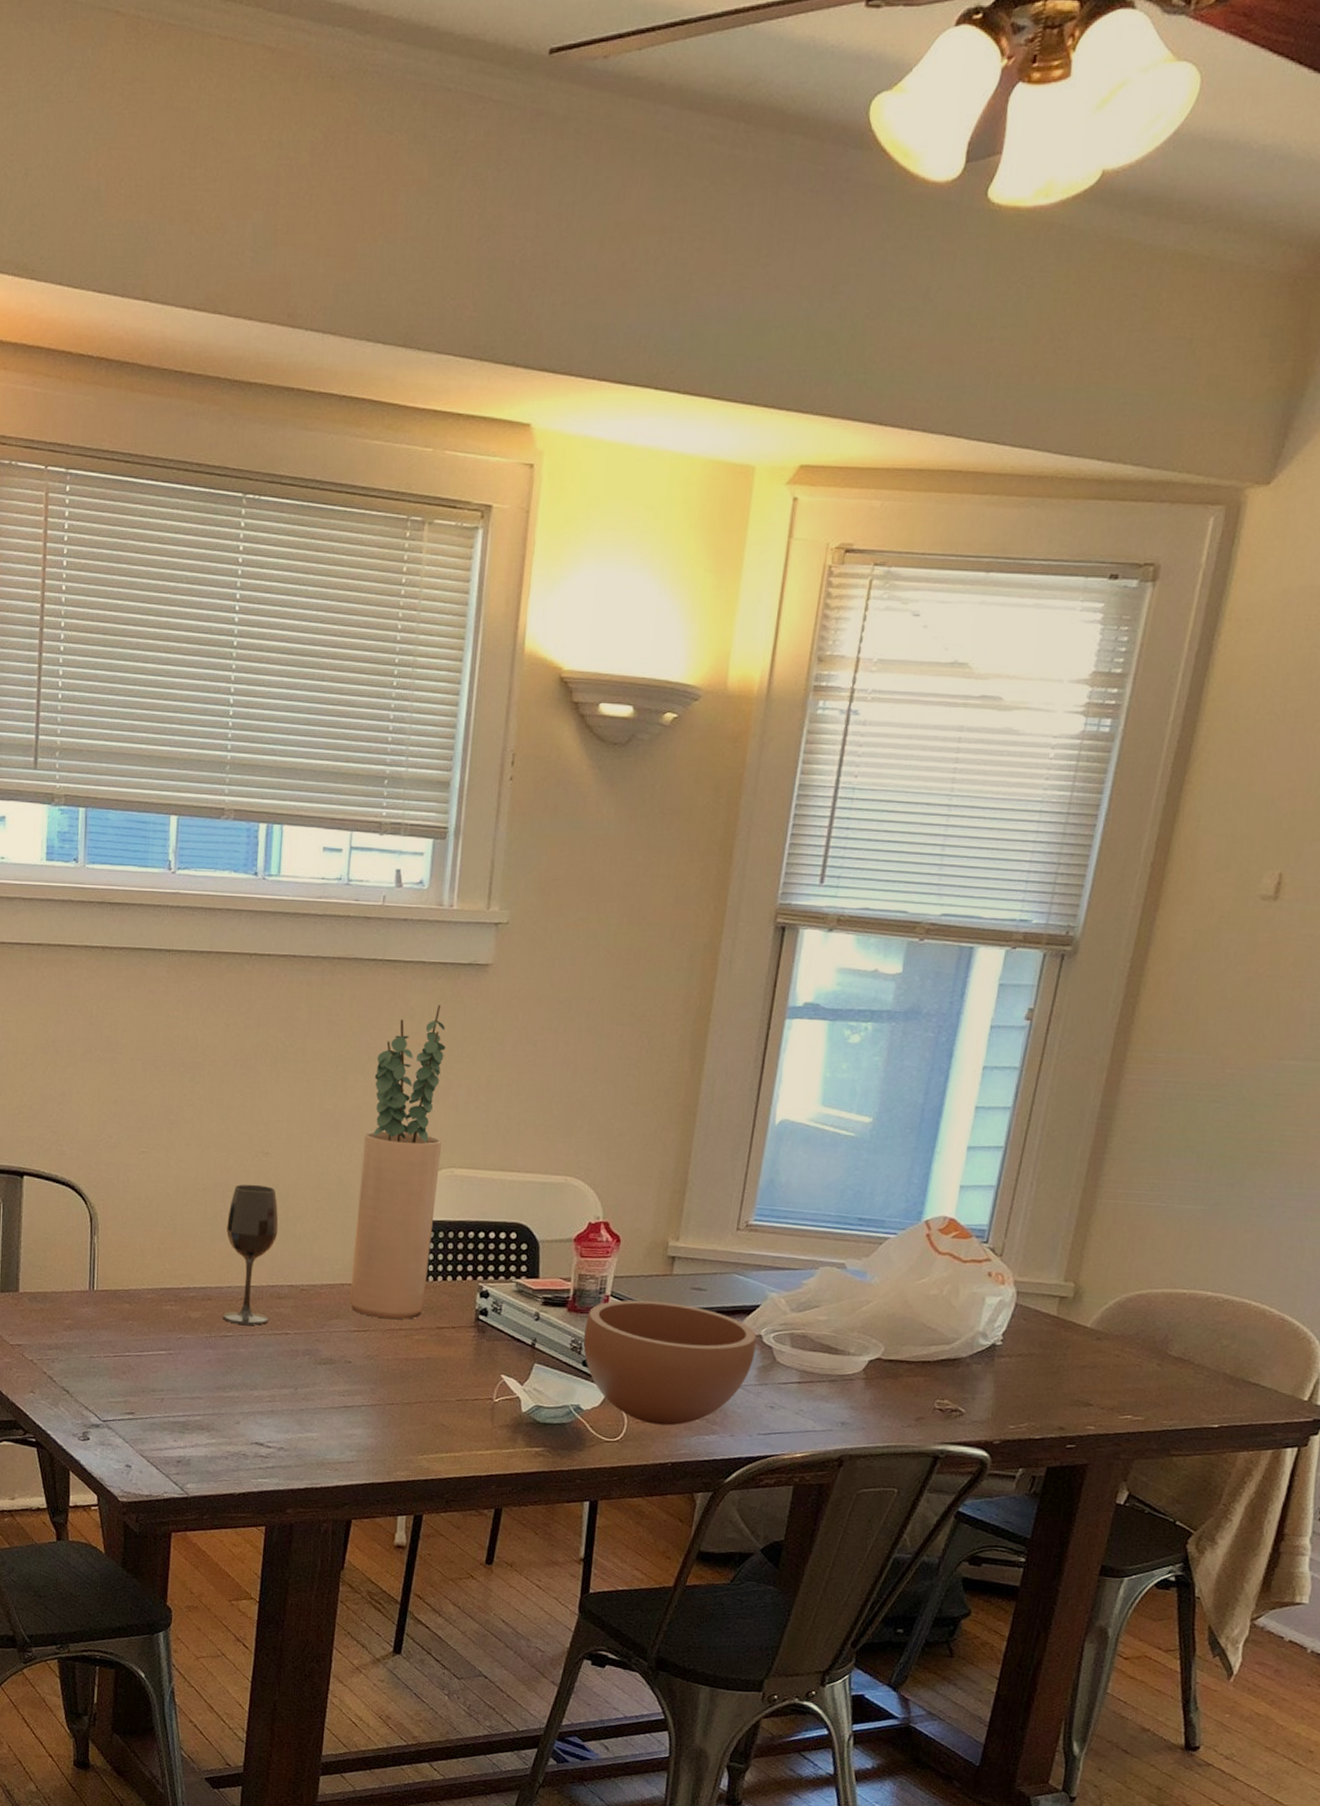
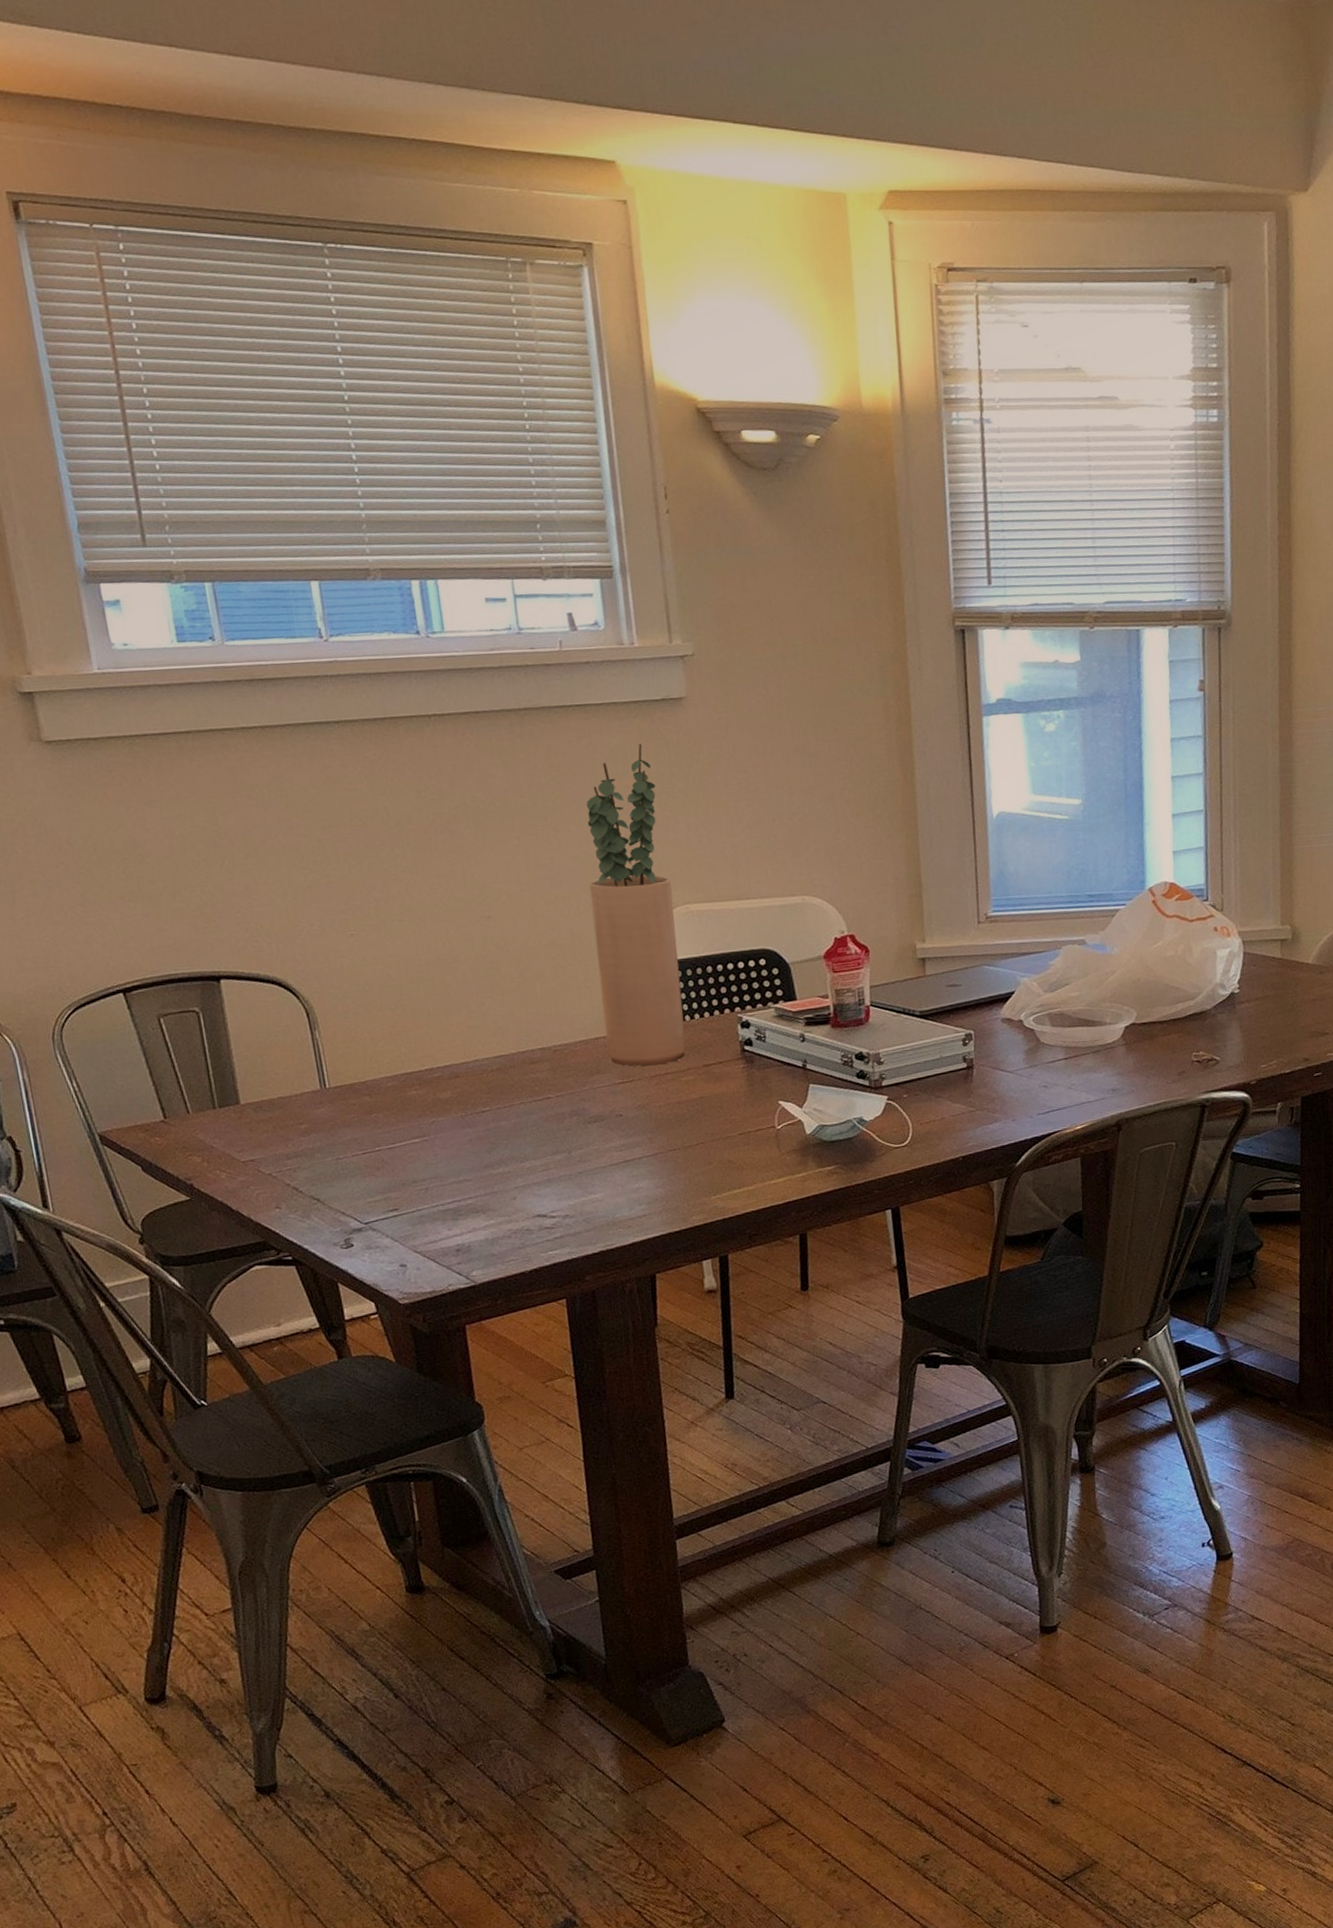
wine glass: present [222,1184,279,1326] -> none [459,950,526,1098]
bowl: present [583,1300,757,1426] -> none [851,1002,1020,1123]

